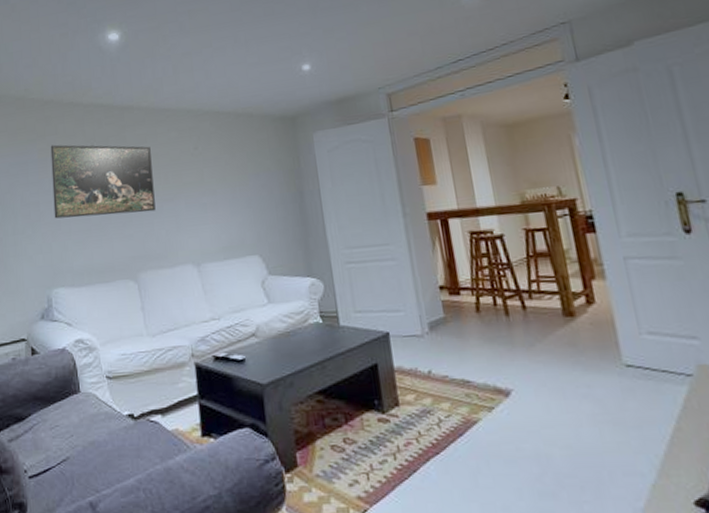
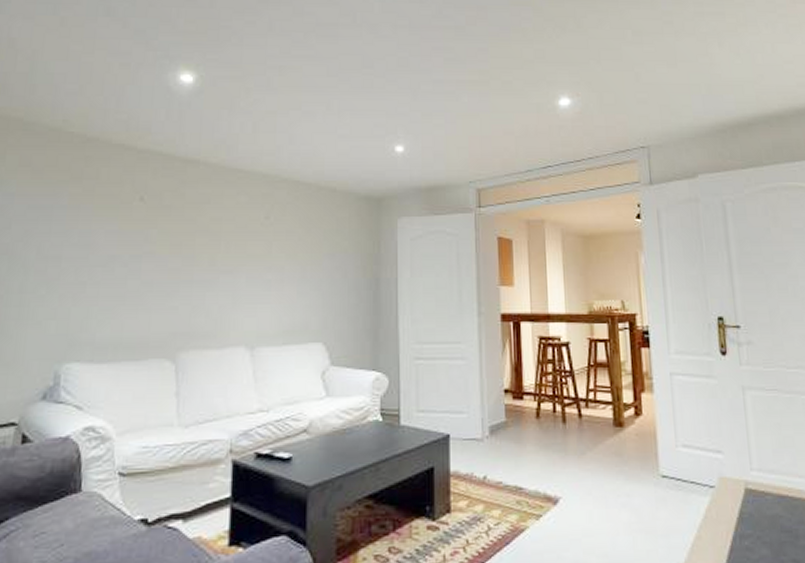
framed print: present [50,144,156,219] -> none [79,191,213,283]

